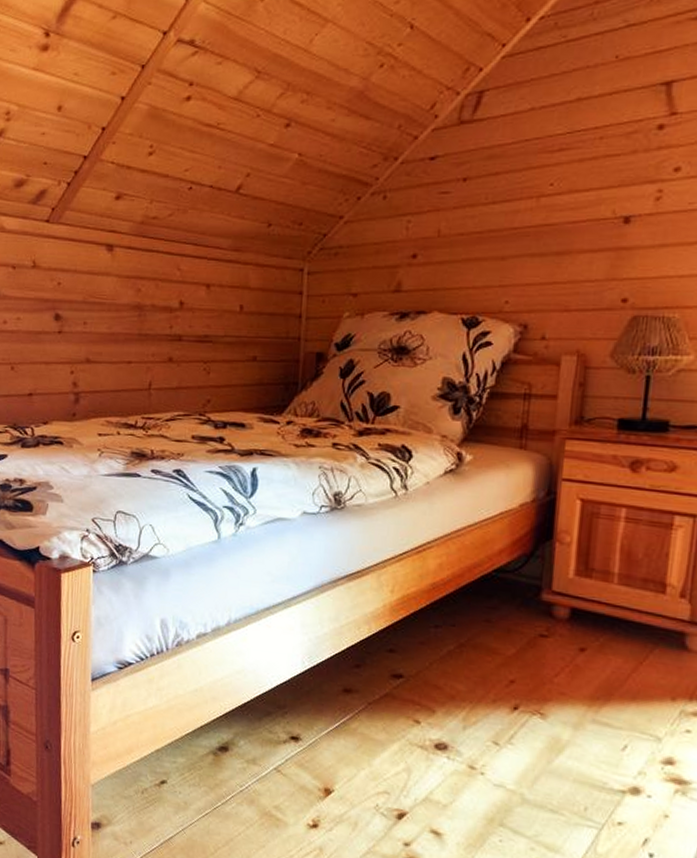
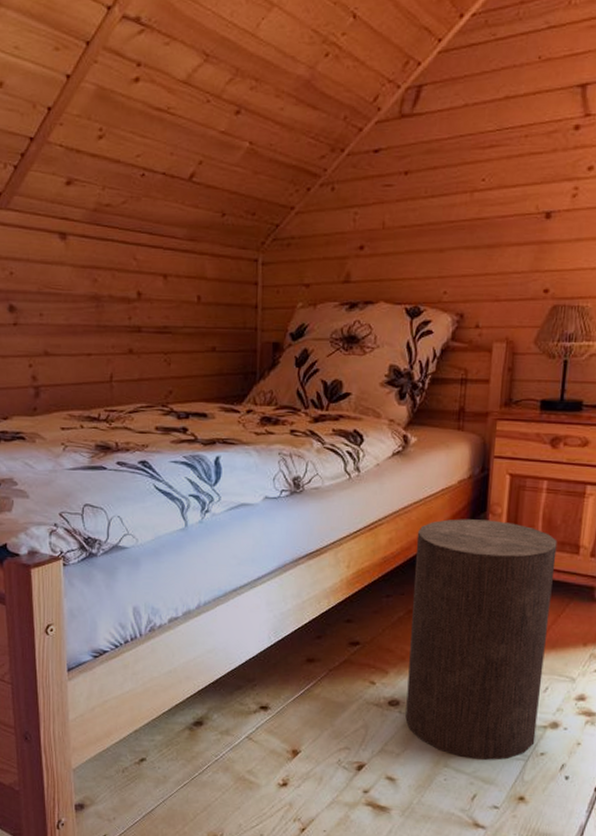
stool: none [454,546,639,825] -> present [405,519,558,760]

